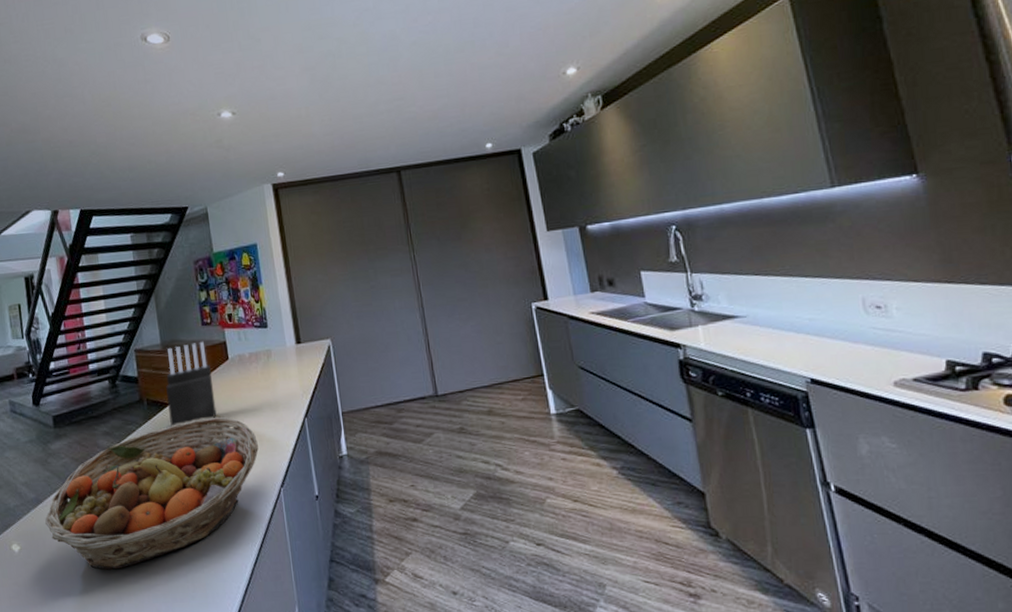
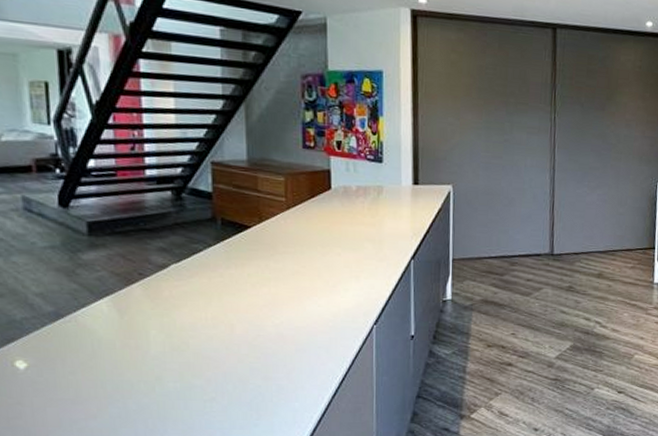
fruit basket: present [45,416,259,570] -> none [67,247,354,394]
knife block: present [166,341,217,427] -> none [248,165,309,252]

